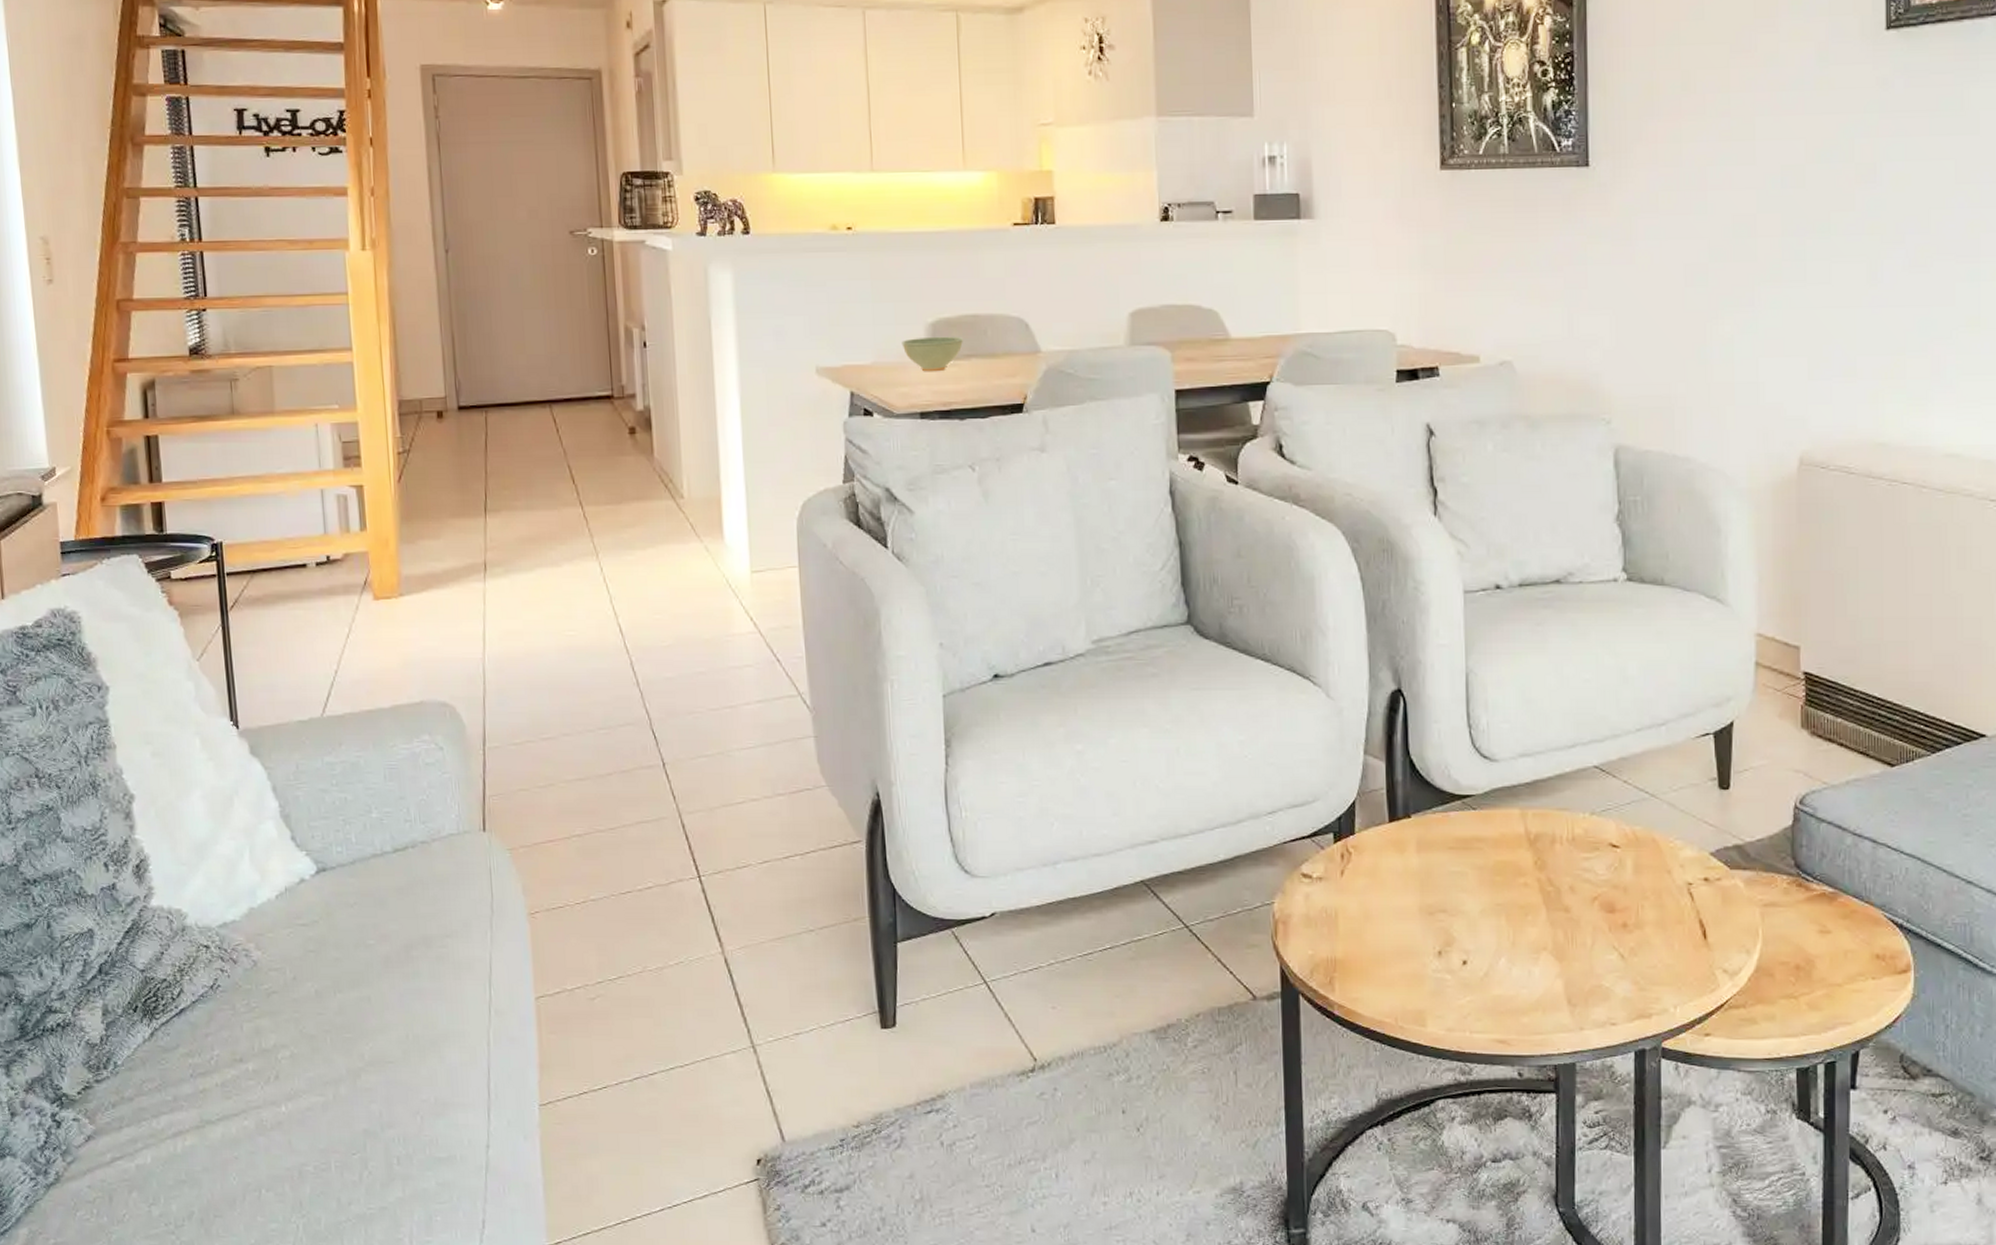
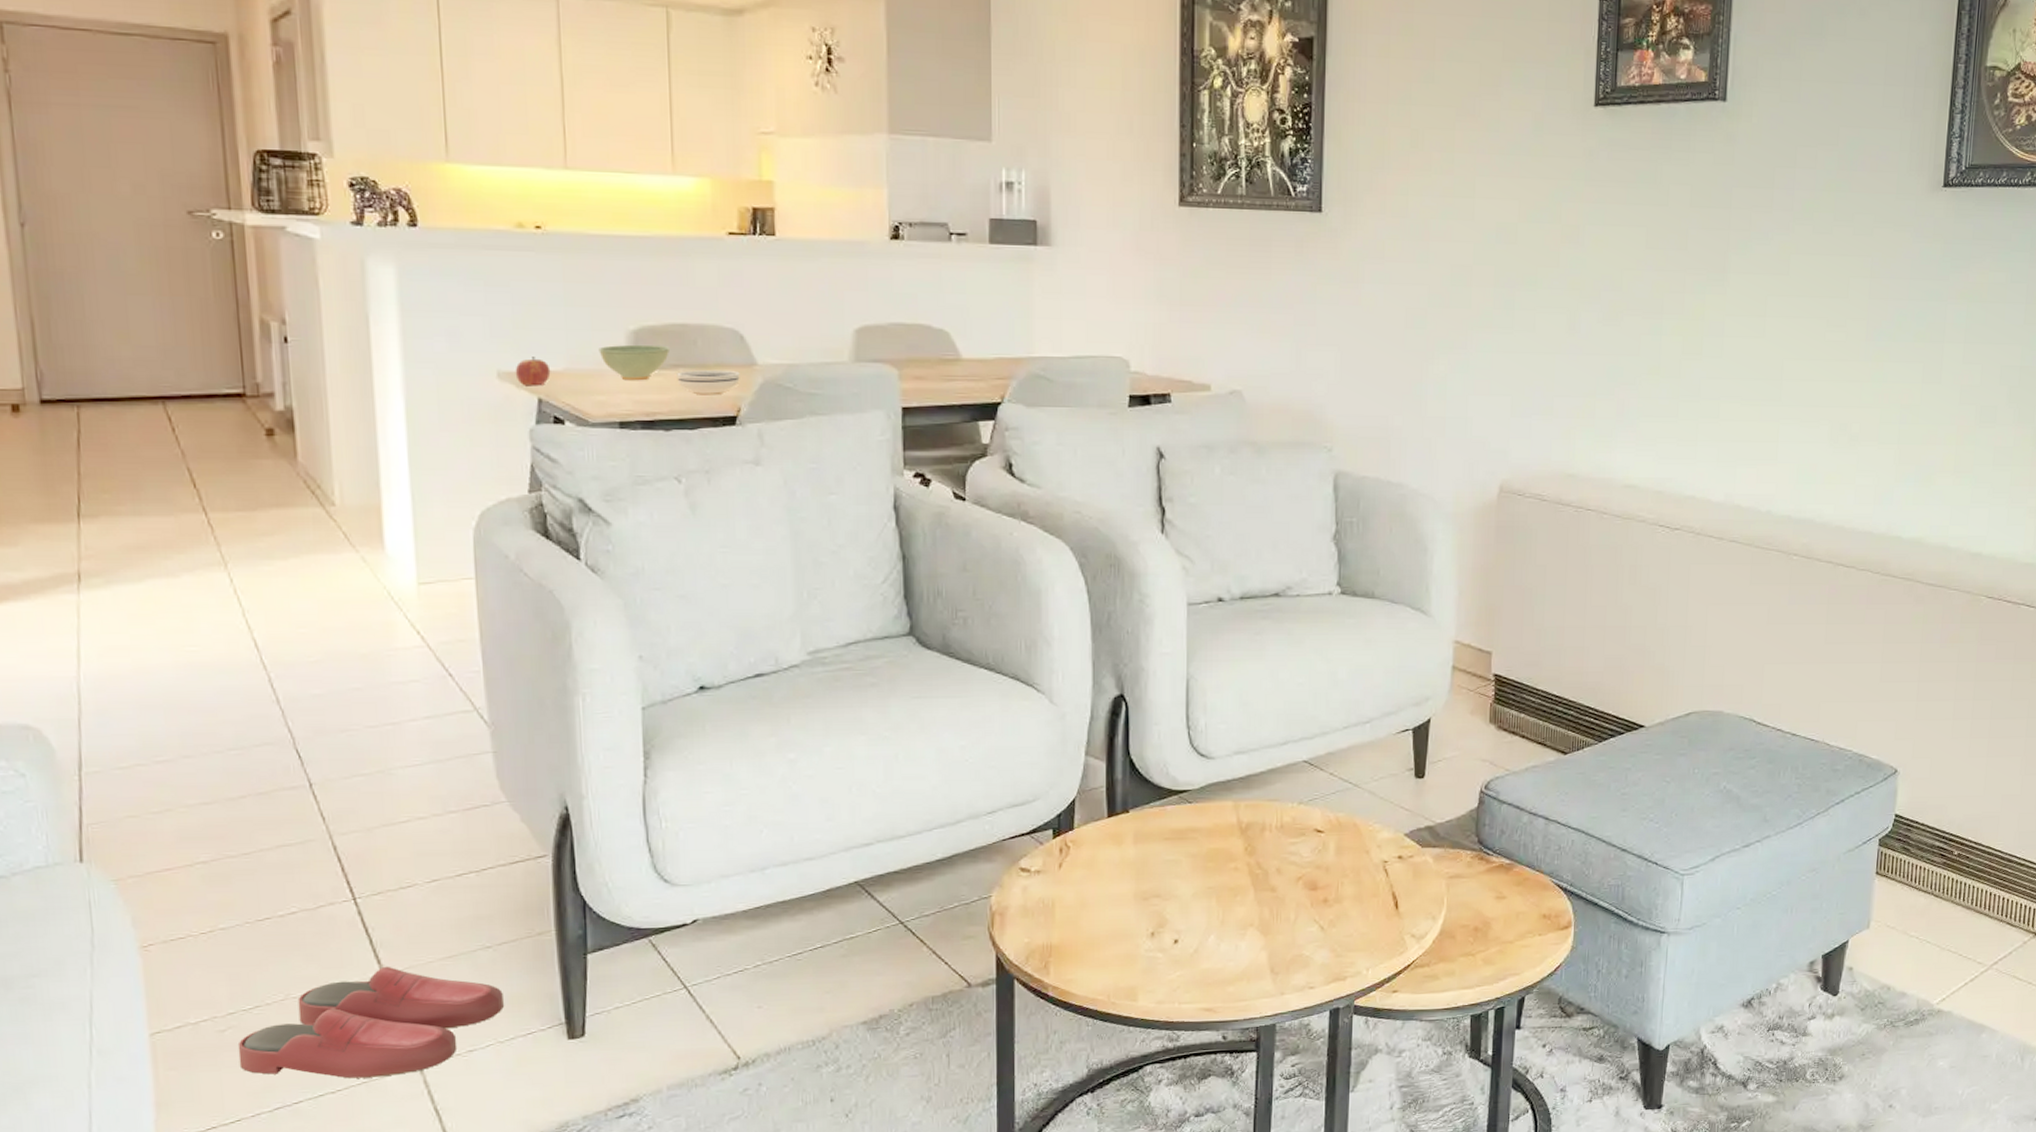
slippers: none [604,944,825,1054] -> present [237,966,504,1079]
fruit: none [831,352,861,381] -> present [515,357,551,386]
bowl: none [969,358,1026,384] -> present [677,369,740,395]

